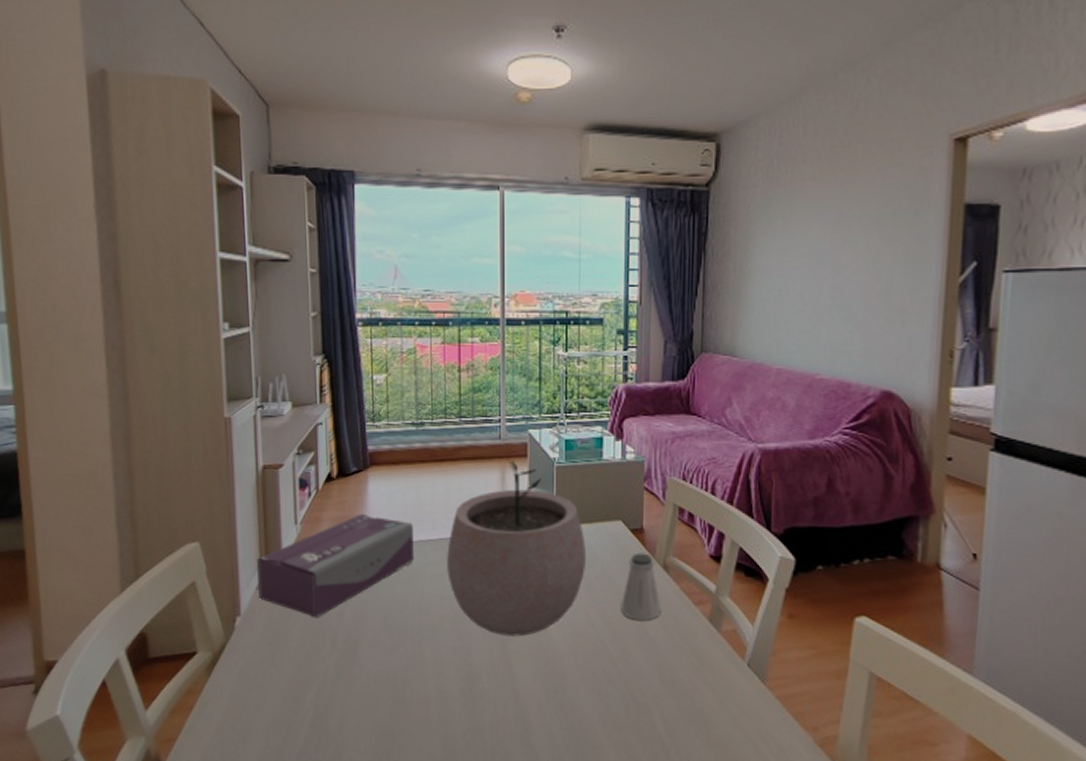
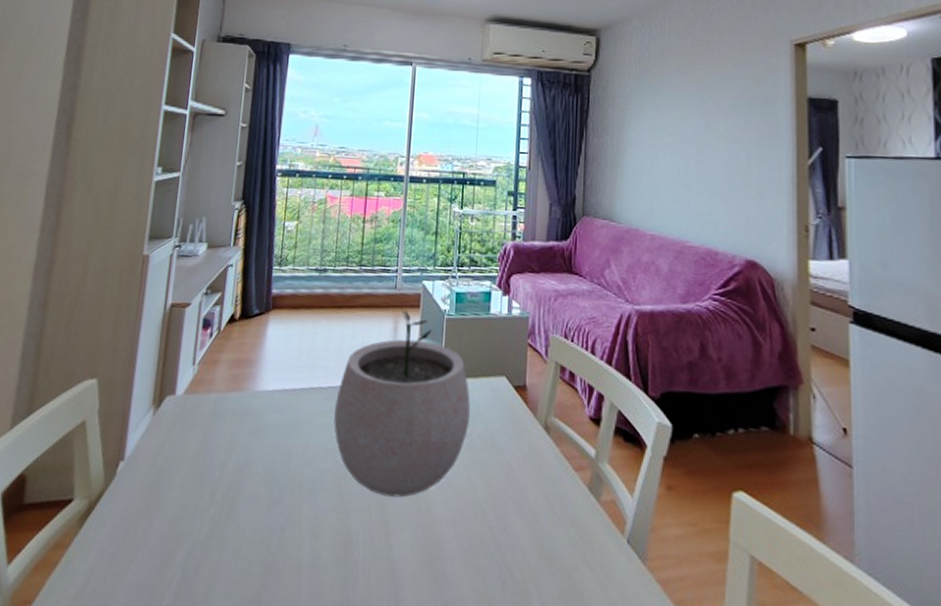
tissue box: present [257,513,414,617] -> none [145,356,306,466]
saltshaker: present [620,552,662,621] -> none [501,411,542,486]

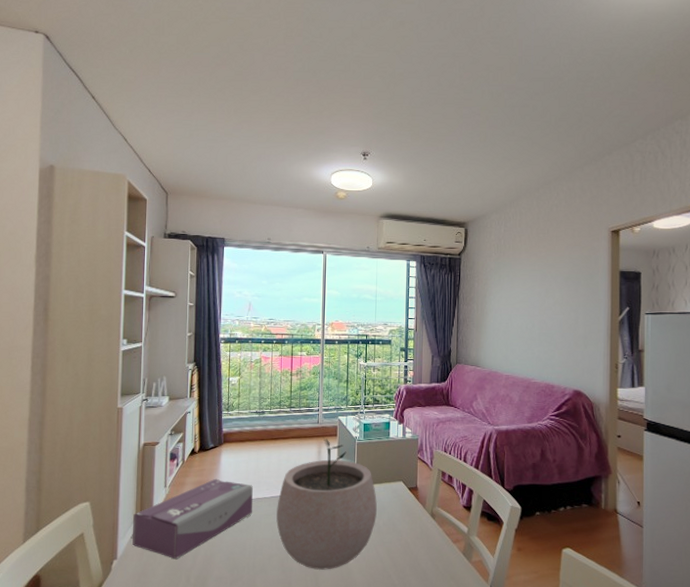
tissue box: none [145,356,306,466] -> present [132,478,253,559]

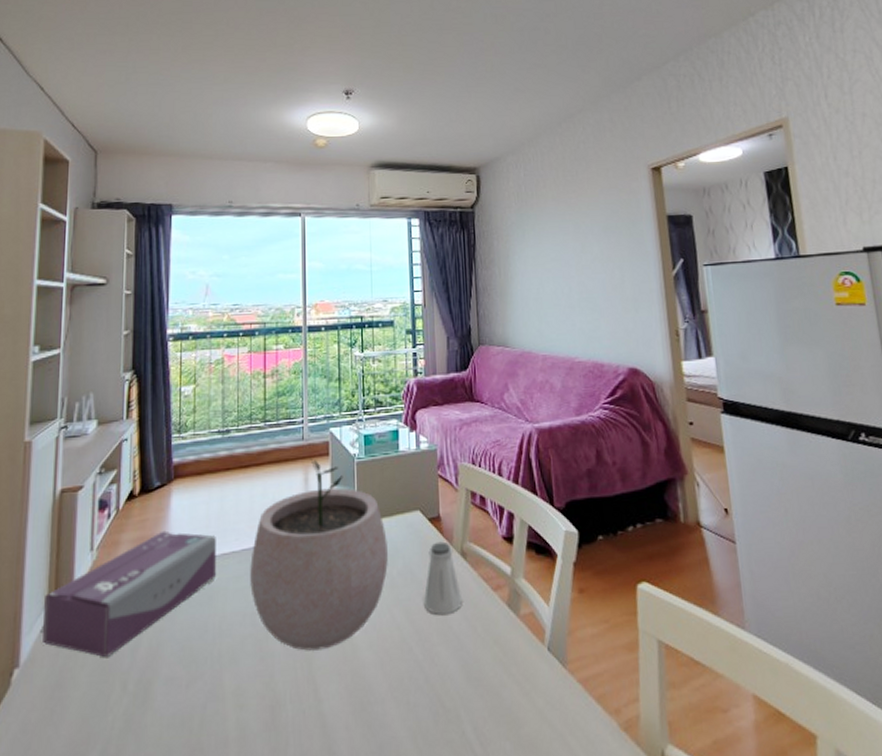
saltshaker: none [401,505,430,555] -> present [423,541,463,614]

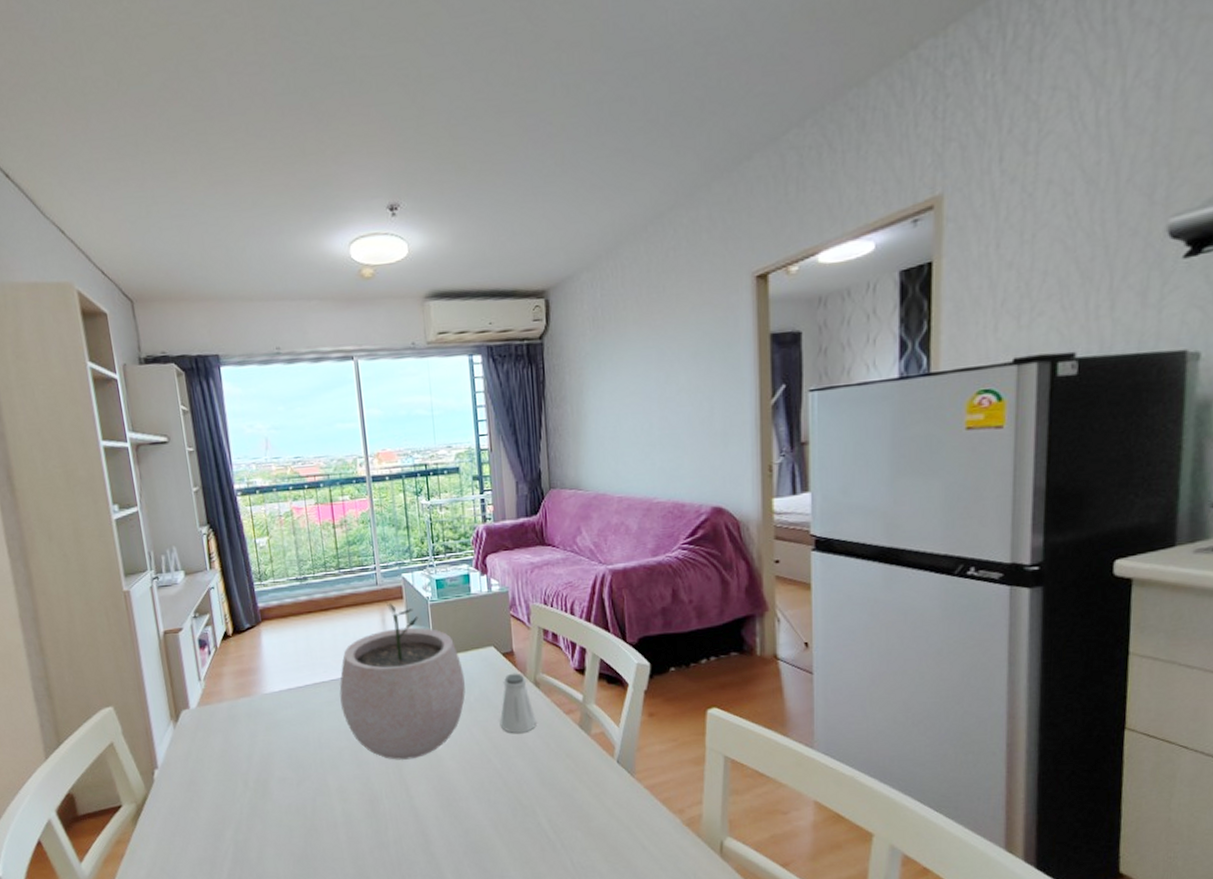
tissue box: present [43,530,216,657] -> none [167,664,311,762]

